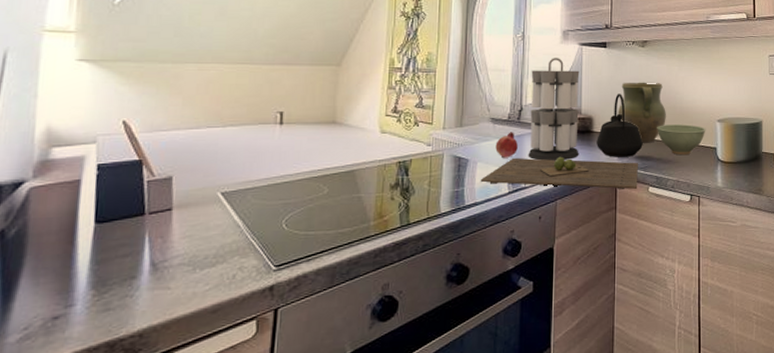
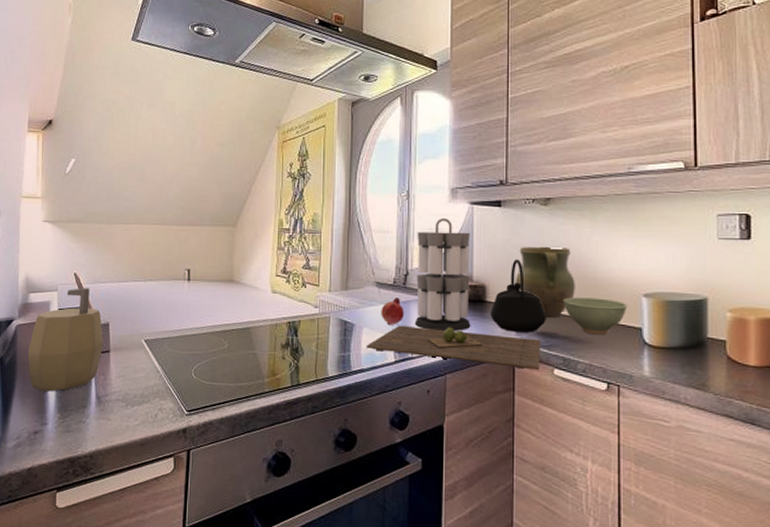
soap dispenser: none [45,137,164,266] -> present [27,288,103,392]

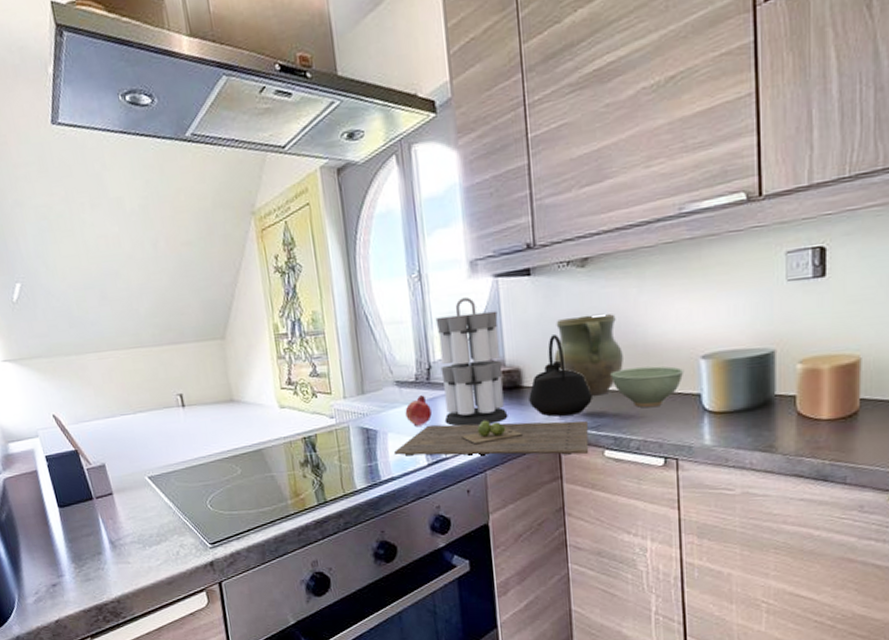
soap dispenser: present [27,288,103,392] -> none [22,429,105,544]

